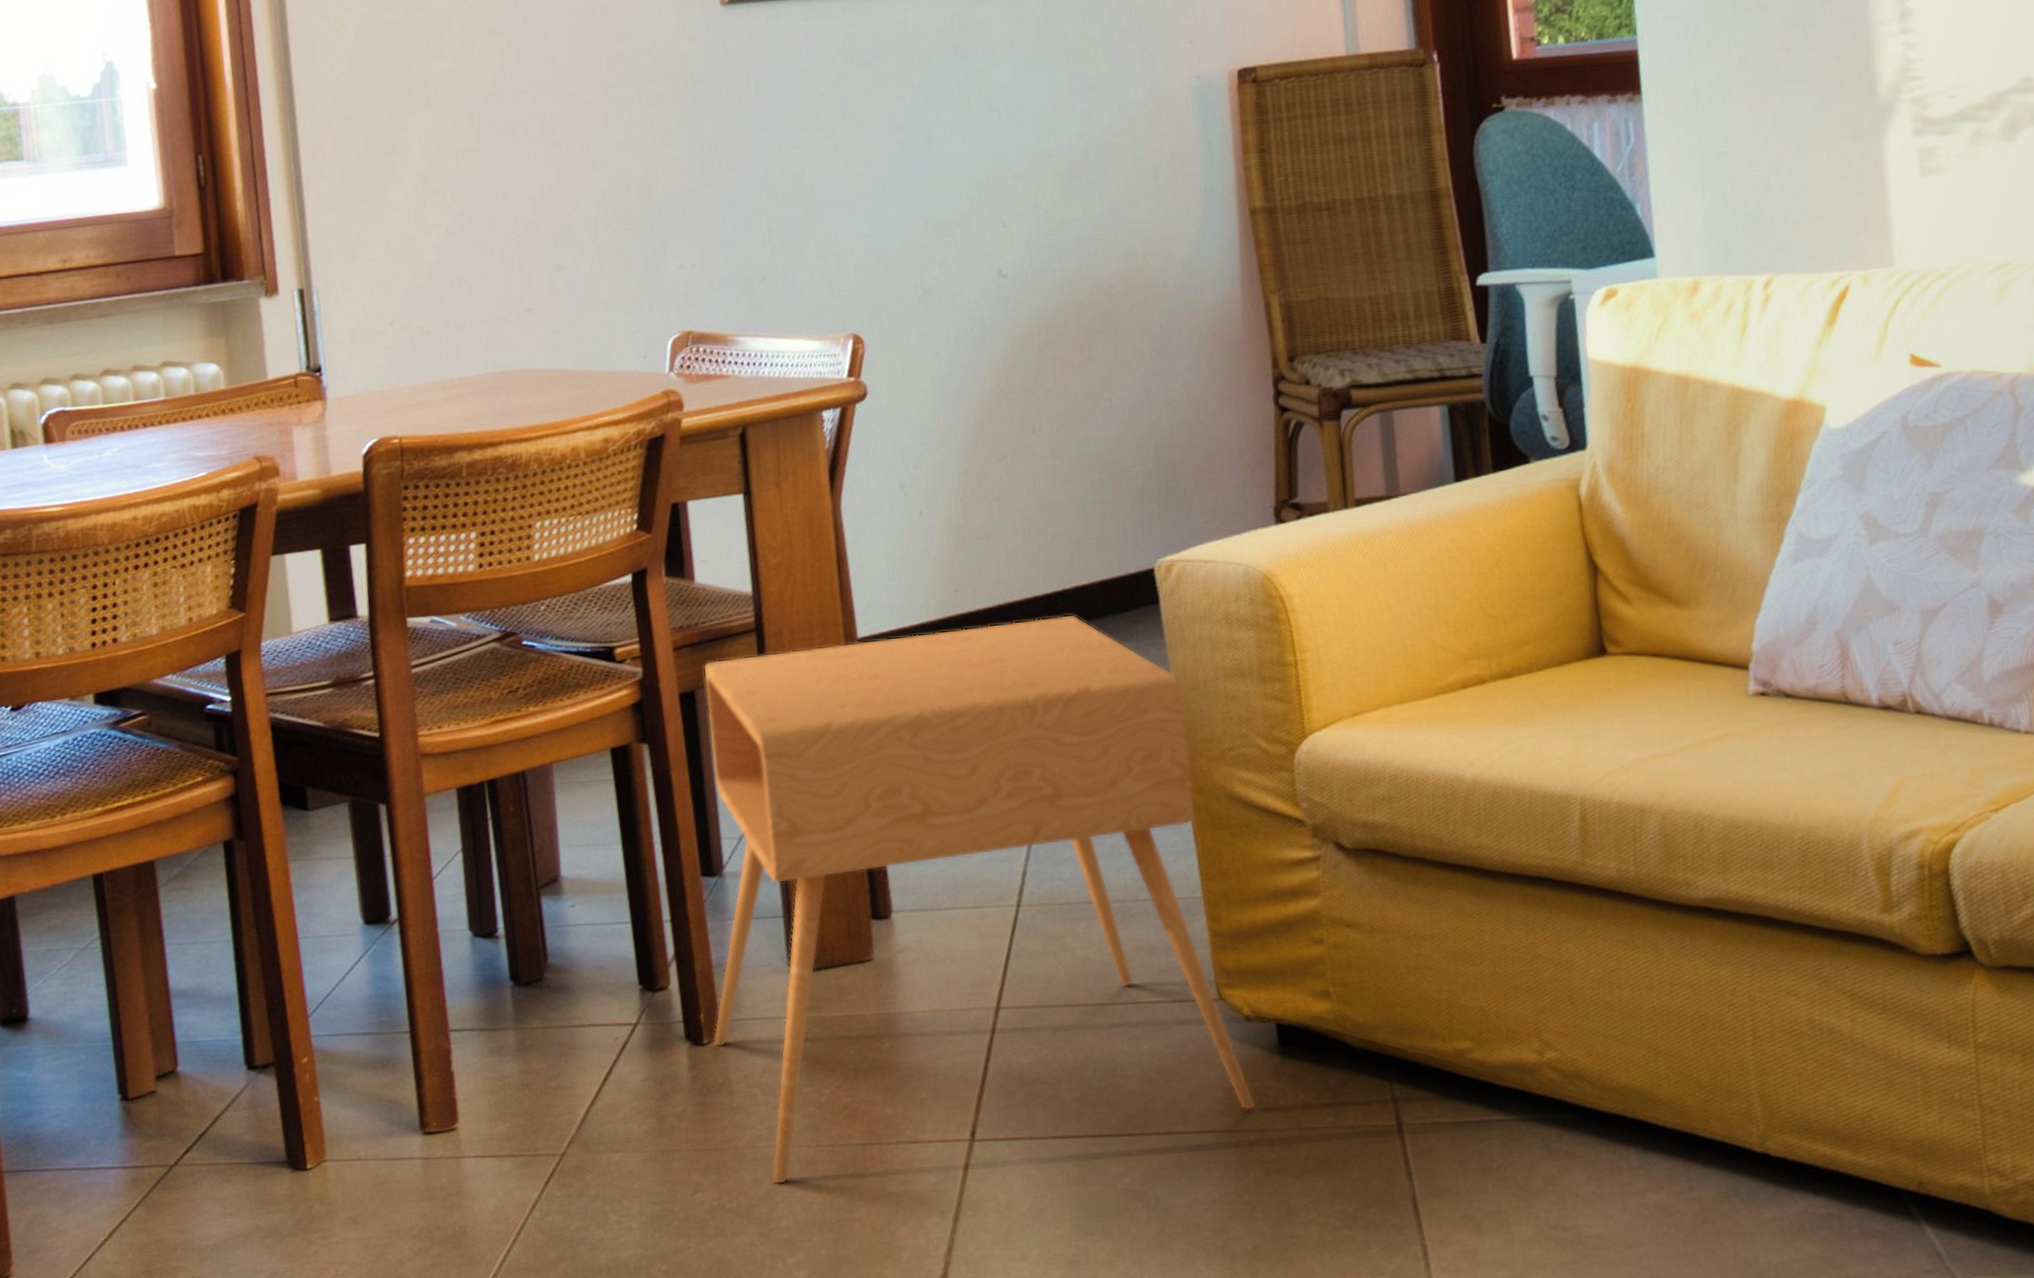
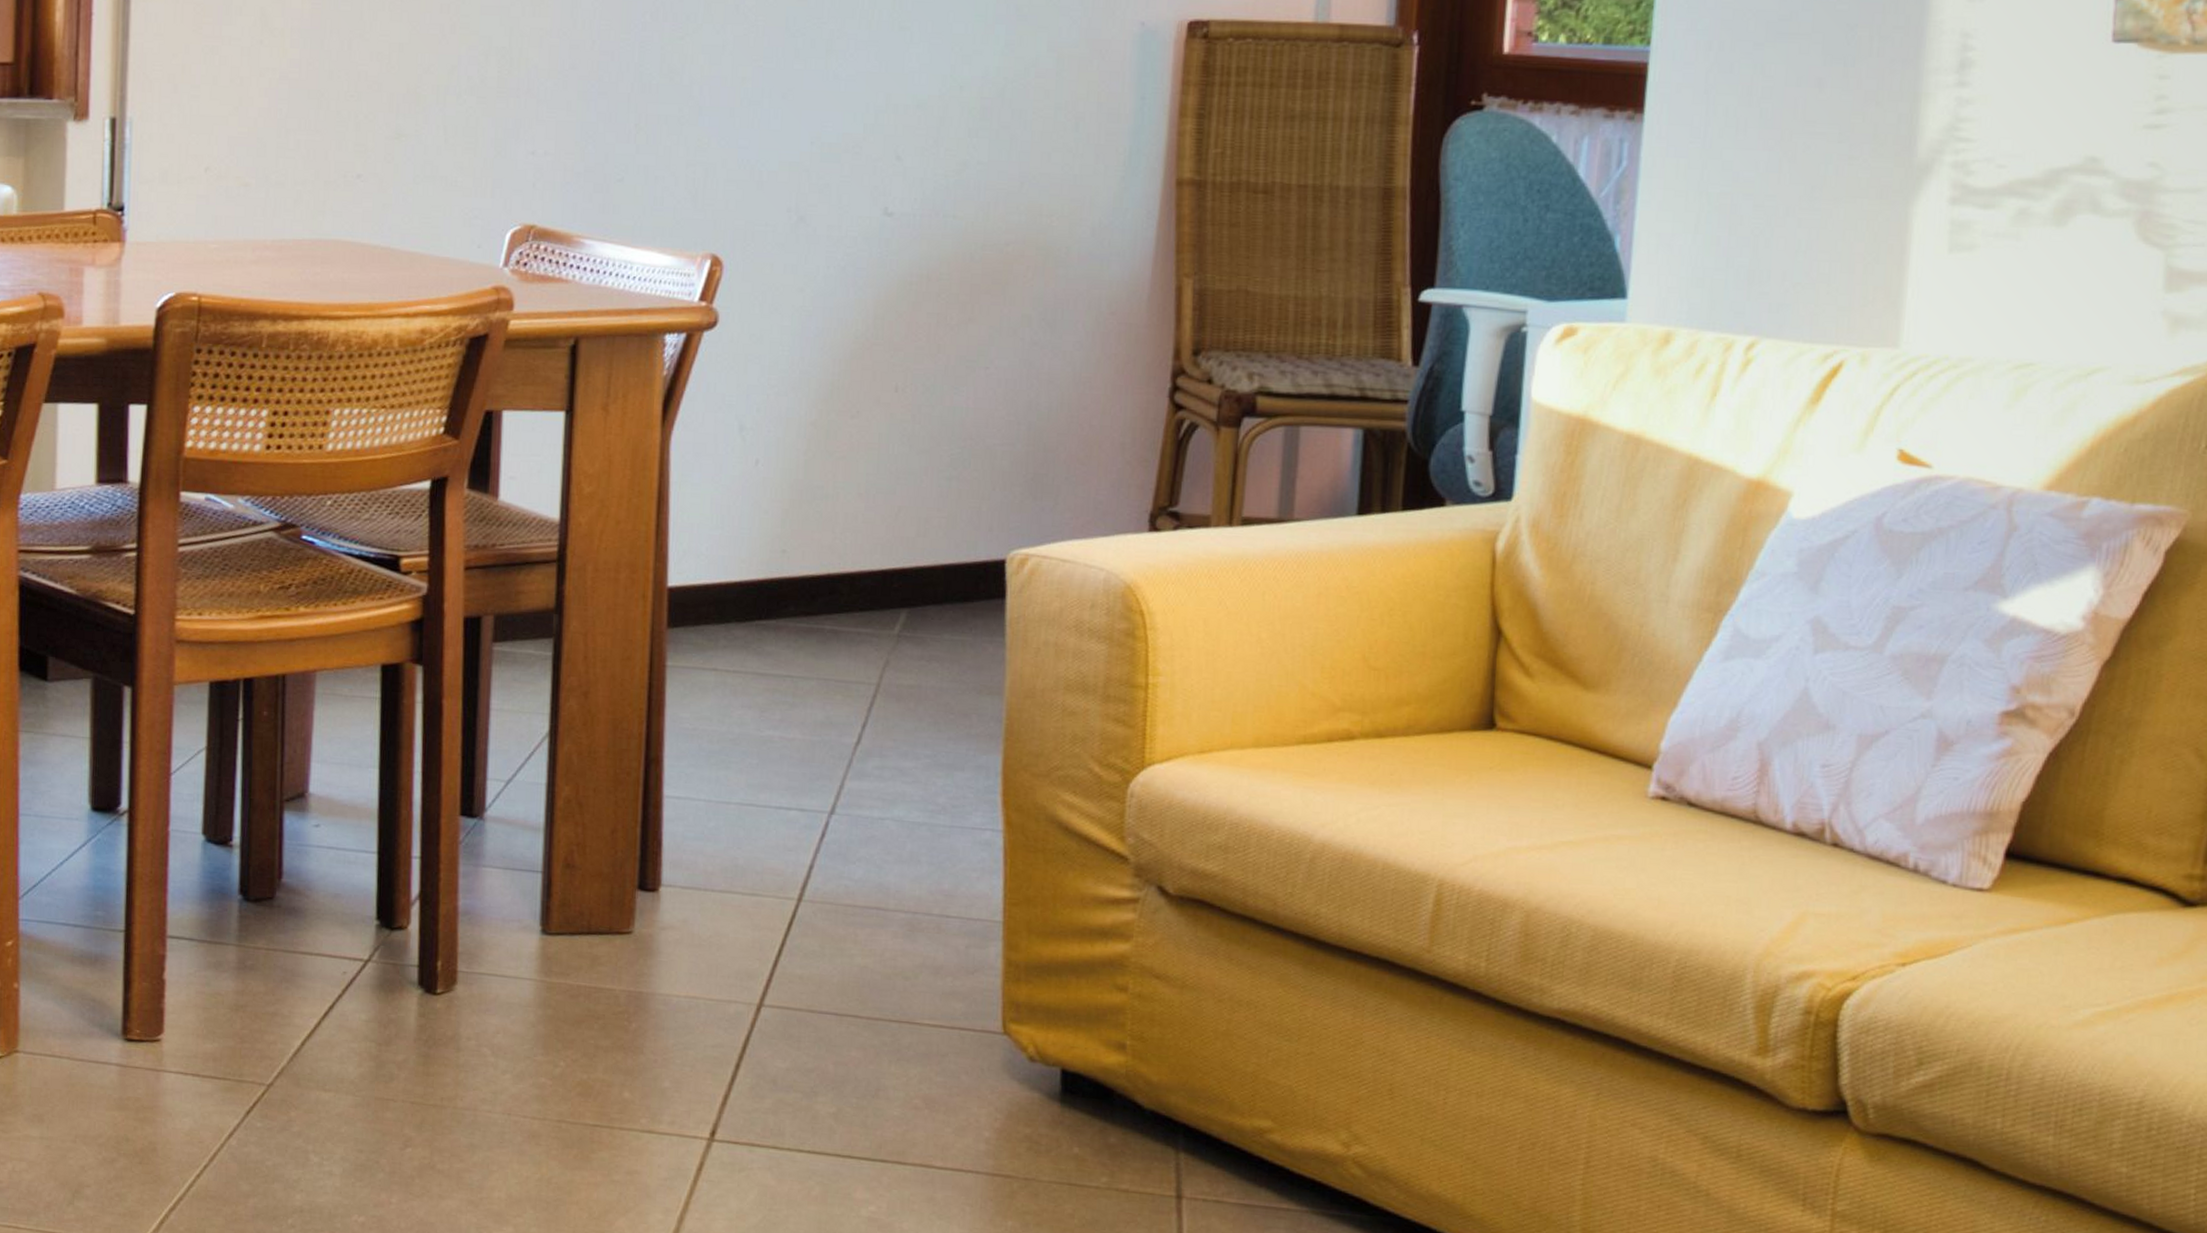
side table: present [703,614,1256,1185] -> none [446,587,1025,1156]

